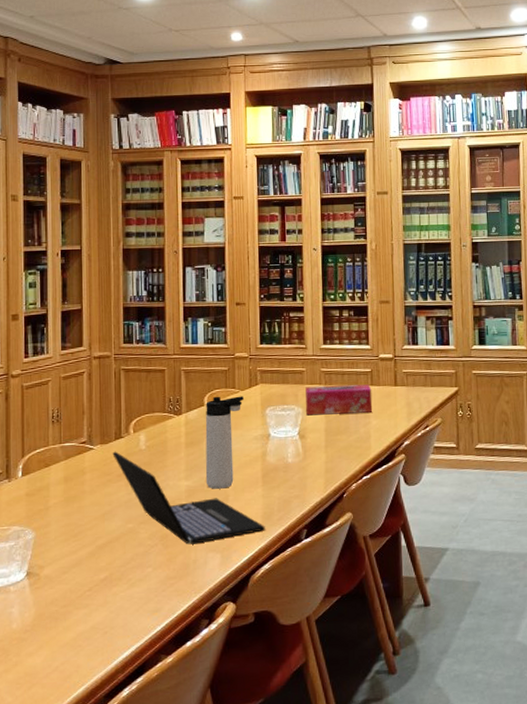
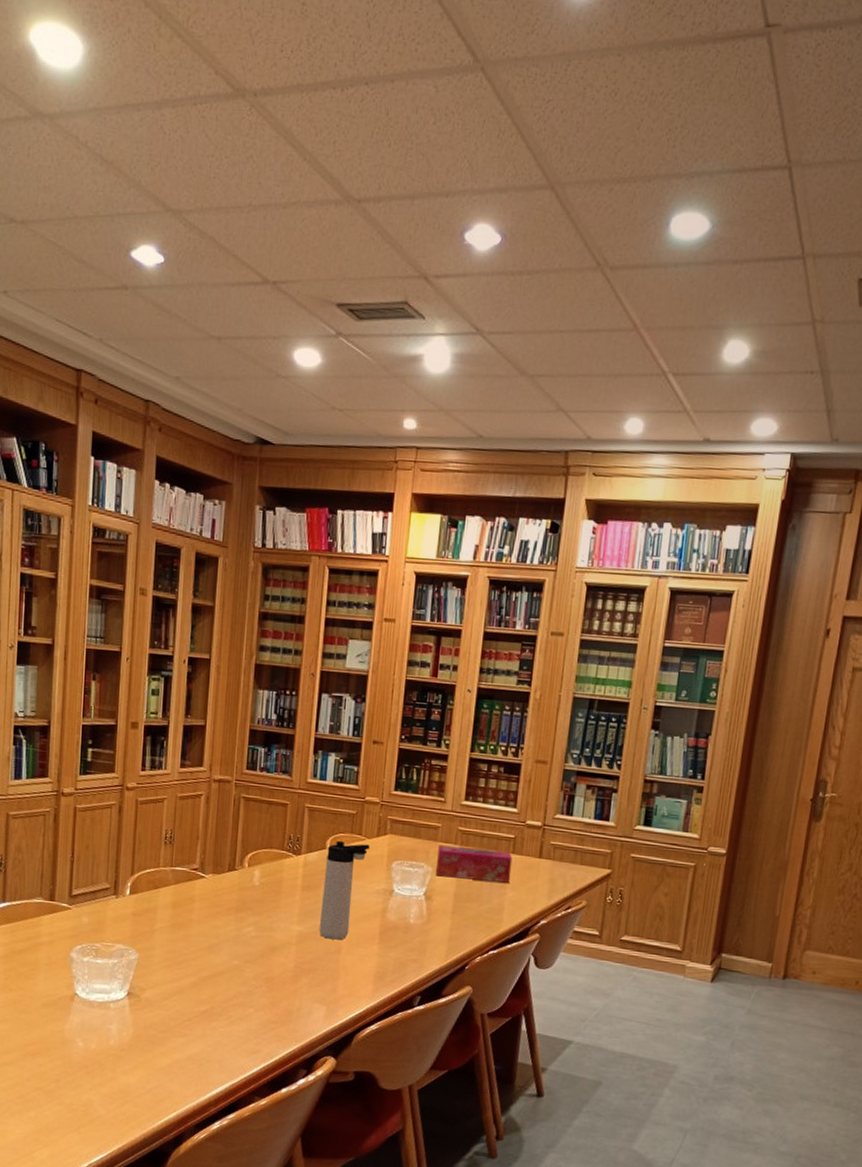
laptop: present [112,451,265,545] -> none [224,883,377,993]

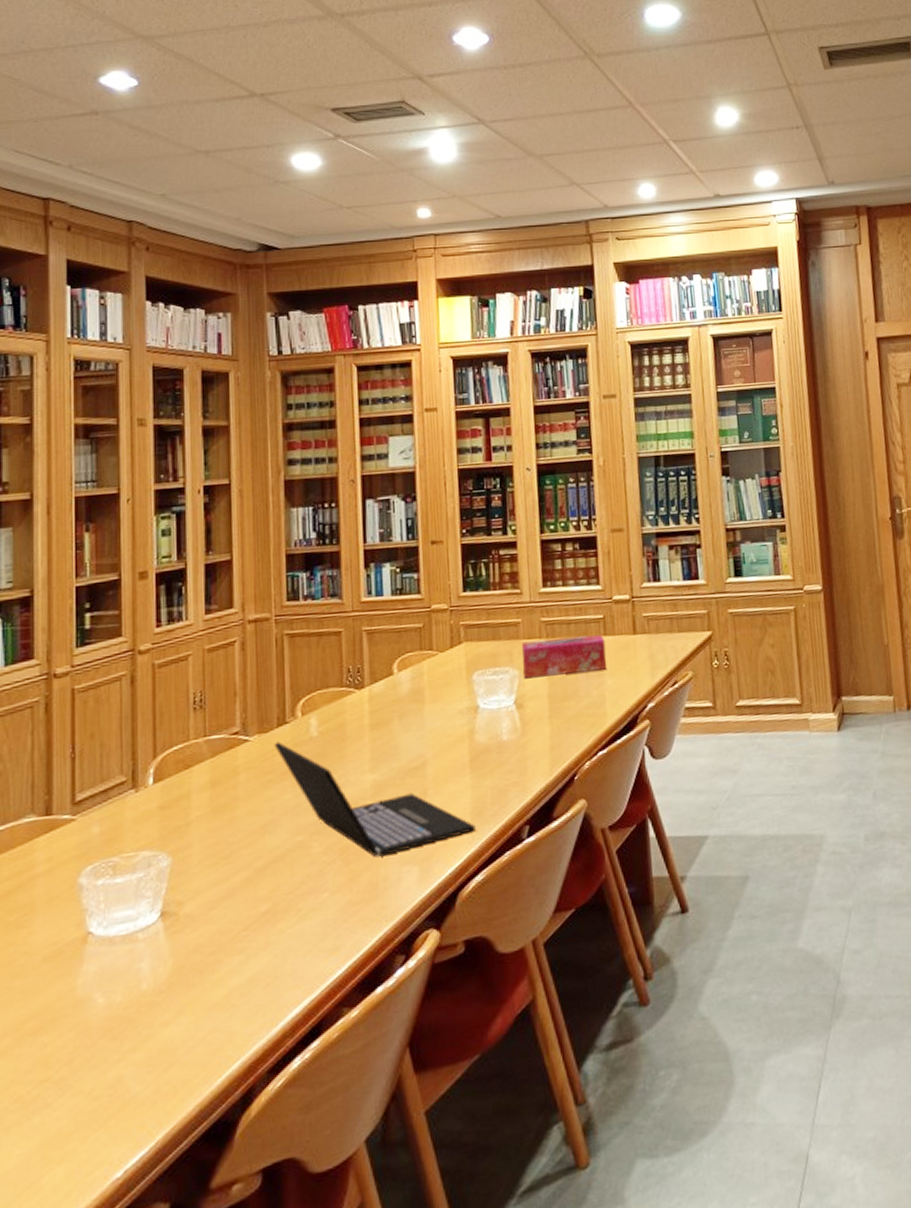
laptop: none [224,883,377,993] -> present [274,741,476,857]
thermos bottle: present [318,840,370,940] -> none [395,659,444,782]

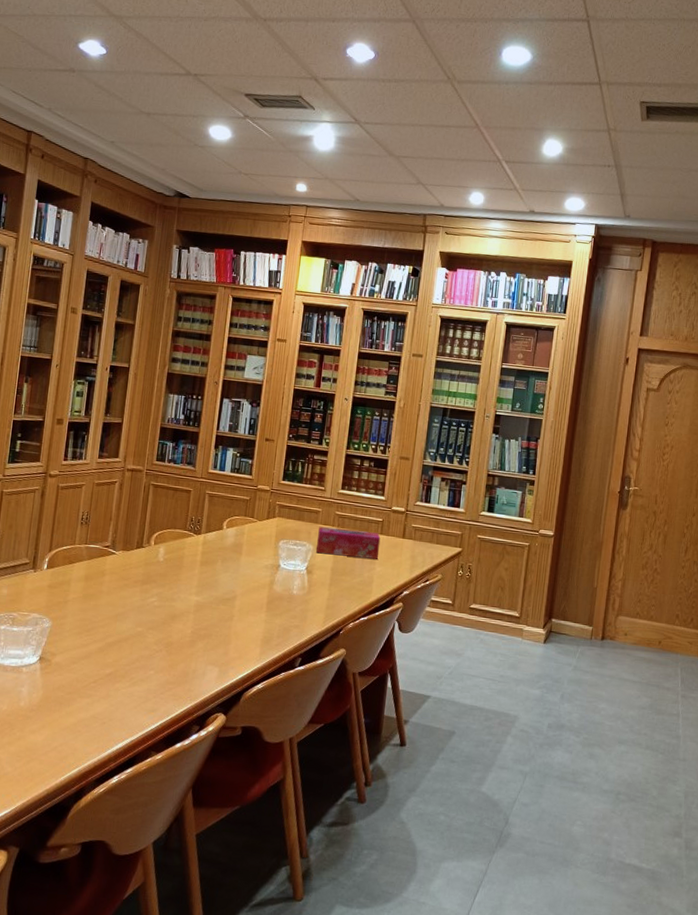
laptop: present [274,741,476,857] -> none [132,559,263,656]

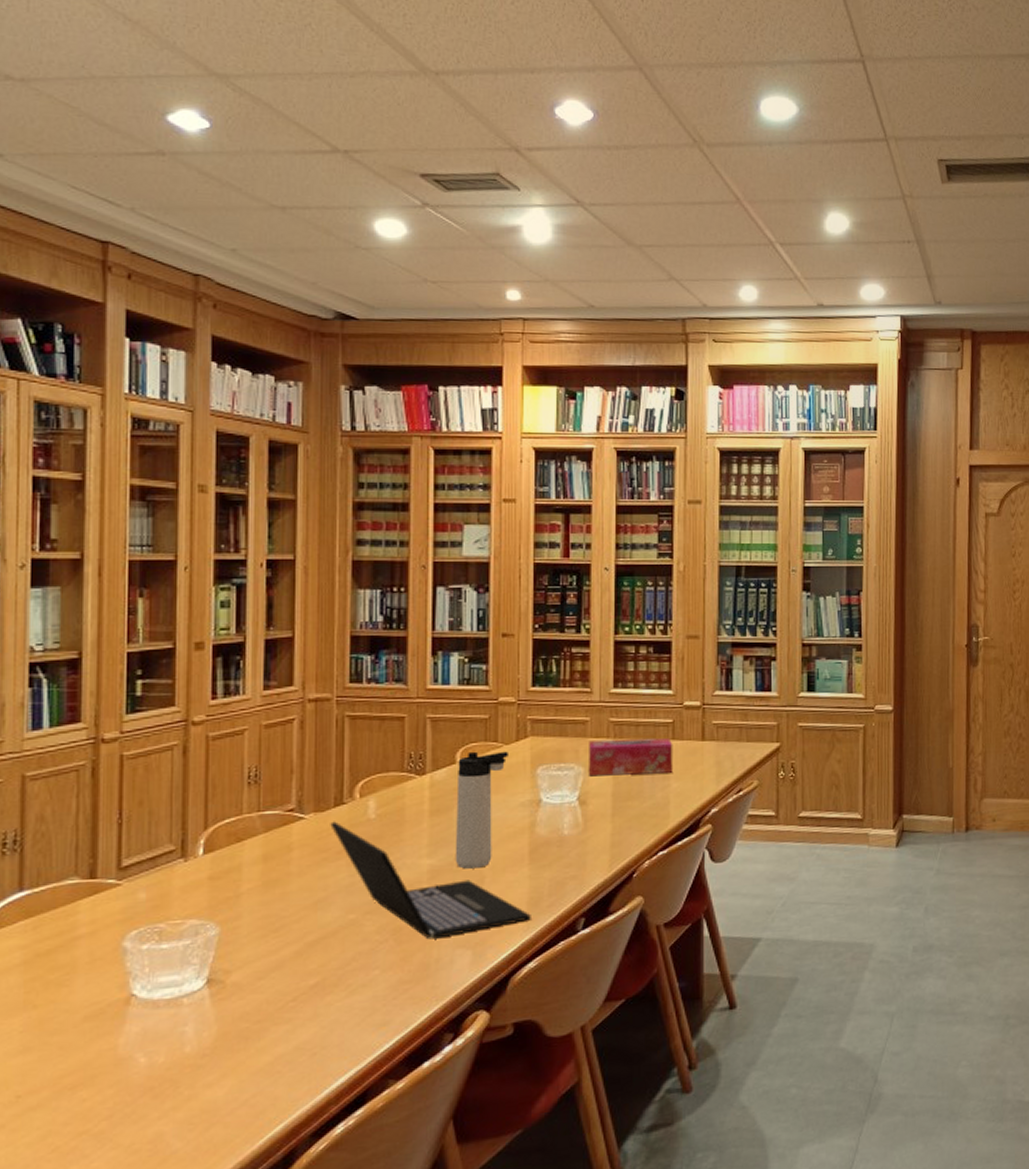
laptop: none [132,559,263,656] -> present [330,821,531,939]
thermos bottle: none [214,522,260,609] -> present [455,751,508,869]

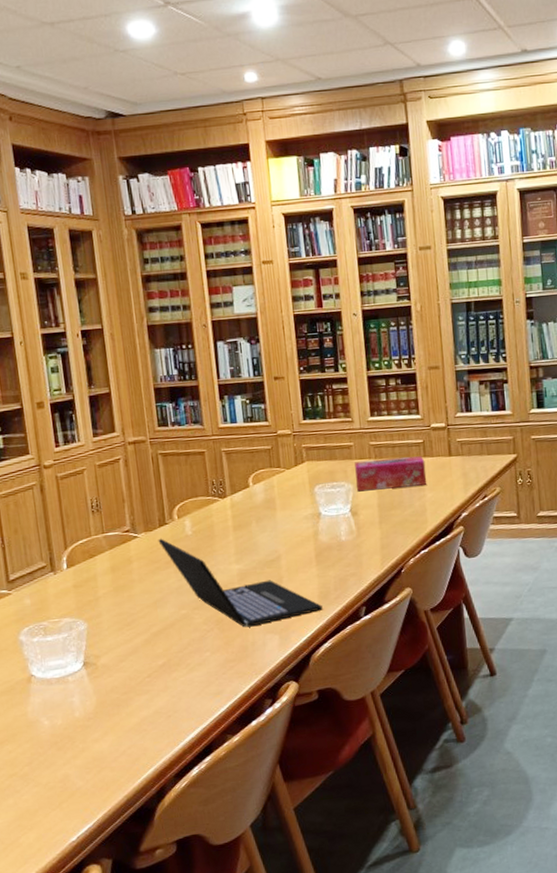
thermos bottle: present [455,751,508,869] -> none [251,475,290,571]

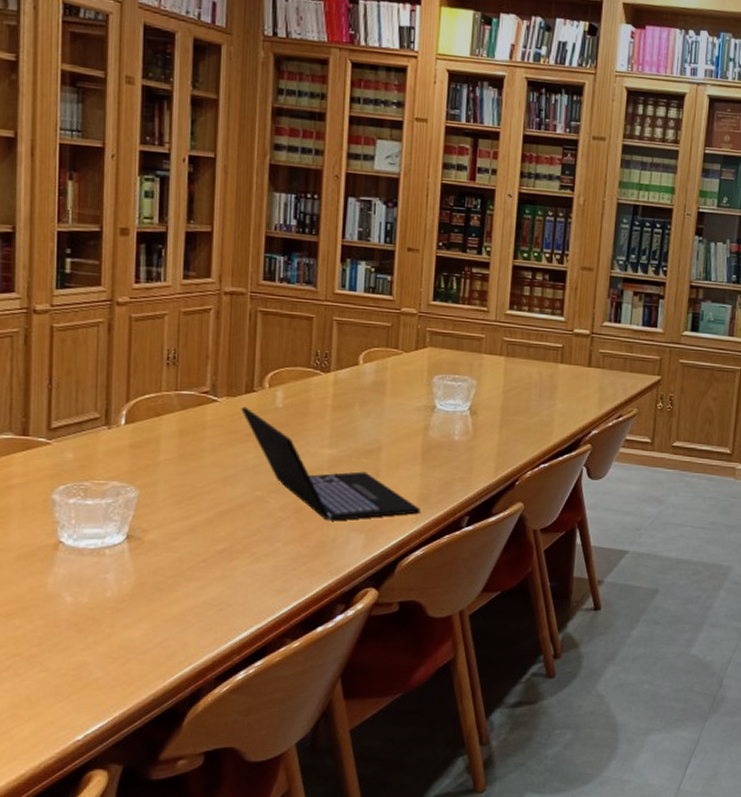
tissue box: present [354,456,427,492] -> none [480,356,561,394]

